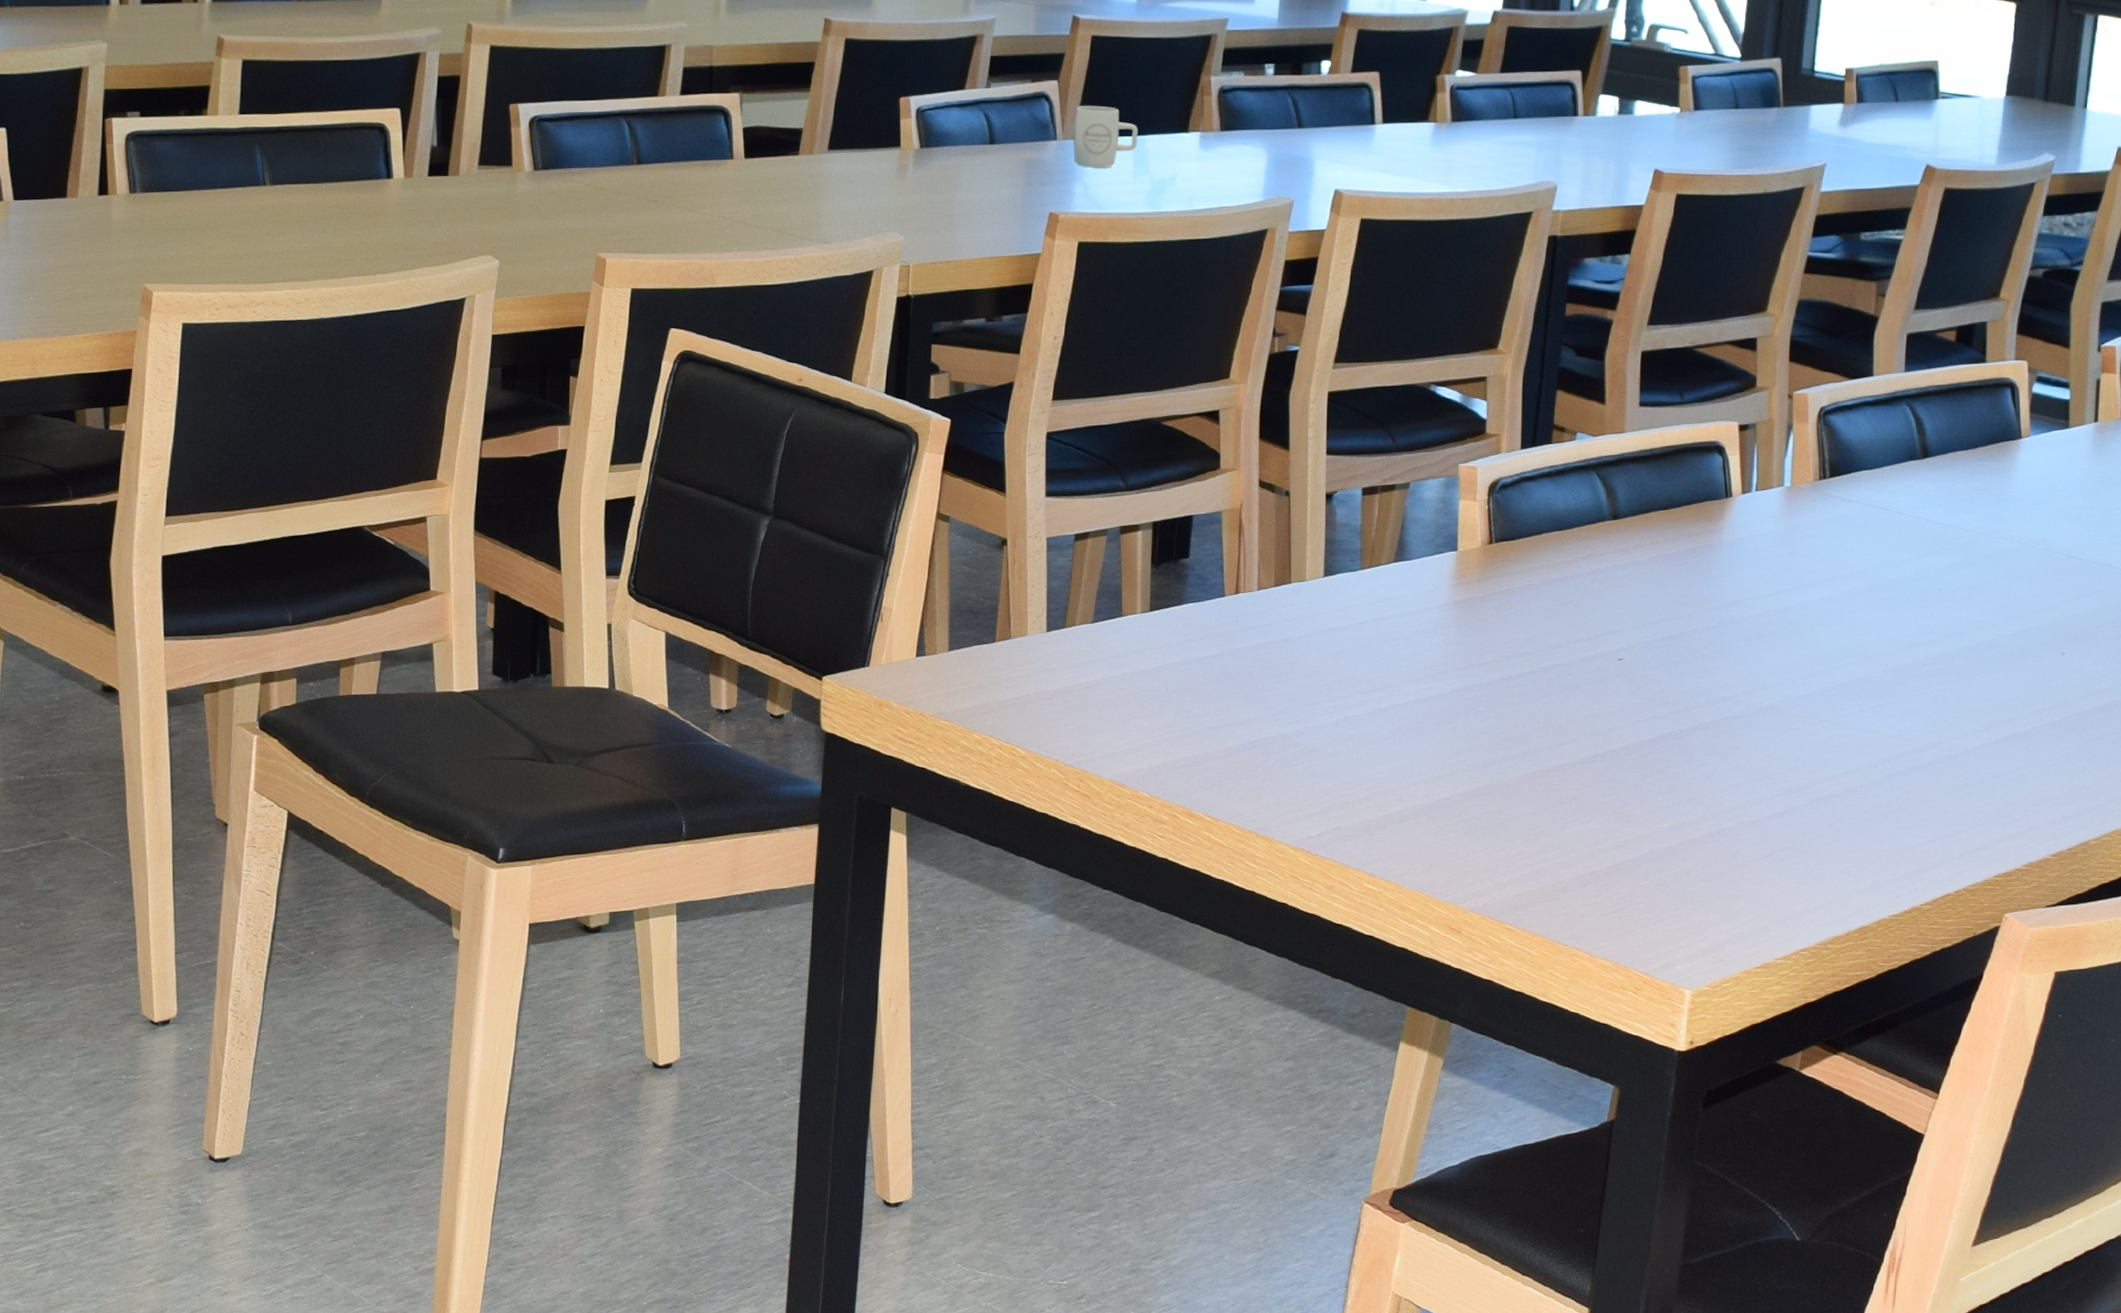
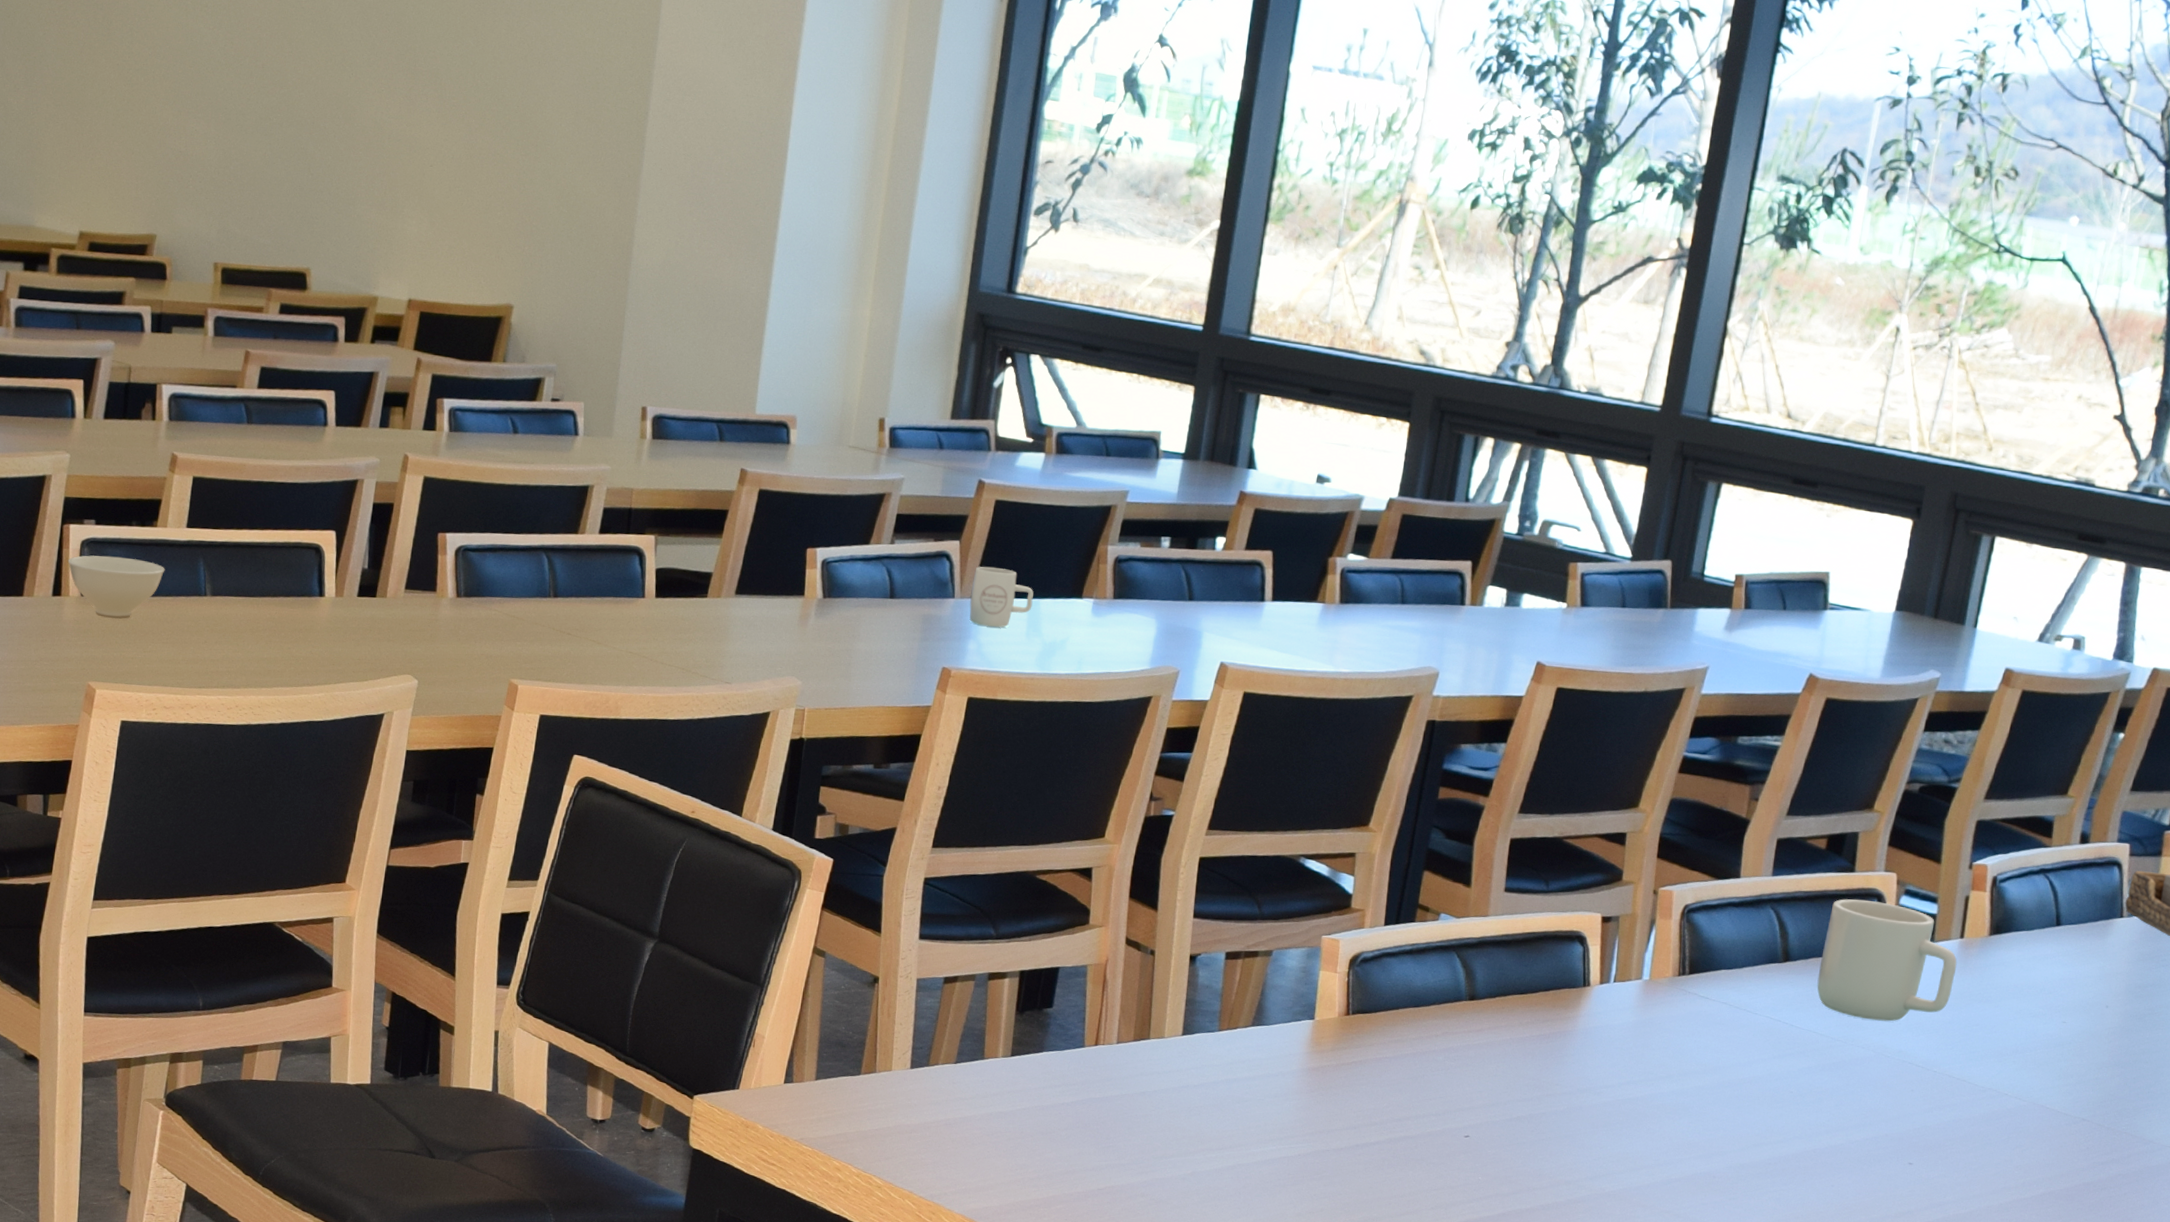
bowl: none [112,149,219,216] -> present [67,555,165,619]
mug: none [1957,389,2093,511] -> present [1817,899,1957,1022]

